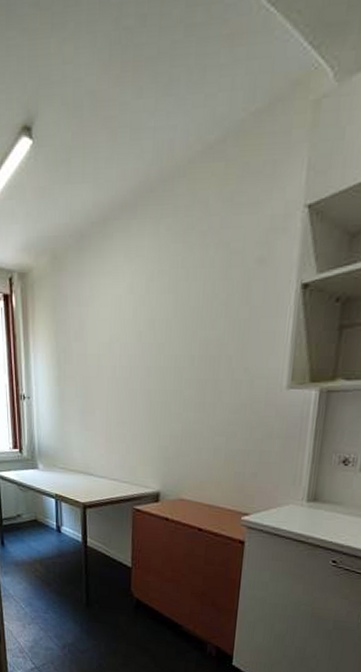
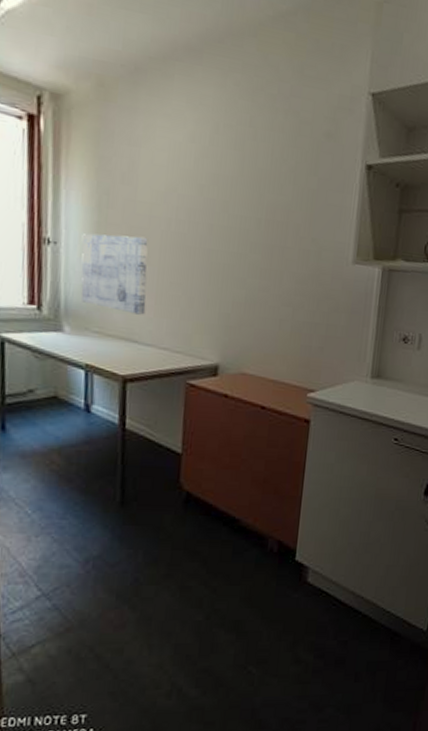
wall art: none [47,385,99,452] -> present [81,234,148,315]

